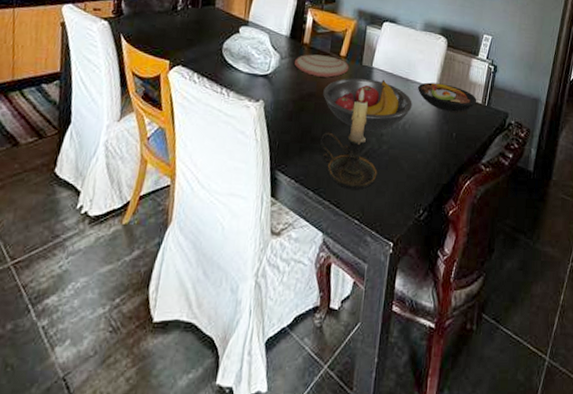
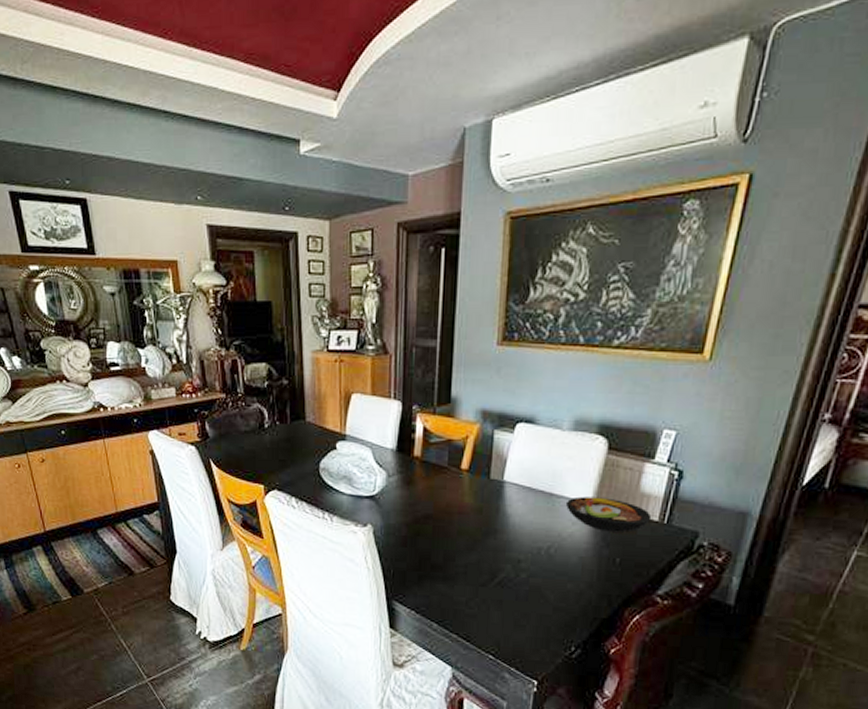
plate: present [295,54,349,78] -> none [405,469,473,496]
candle holder: present [319,87,378,190] -> none [441,505,515,623]
fruit bowl: present [323,78,412,131] -> none [442,494,559,557]

